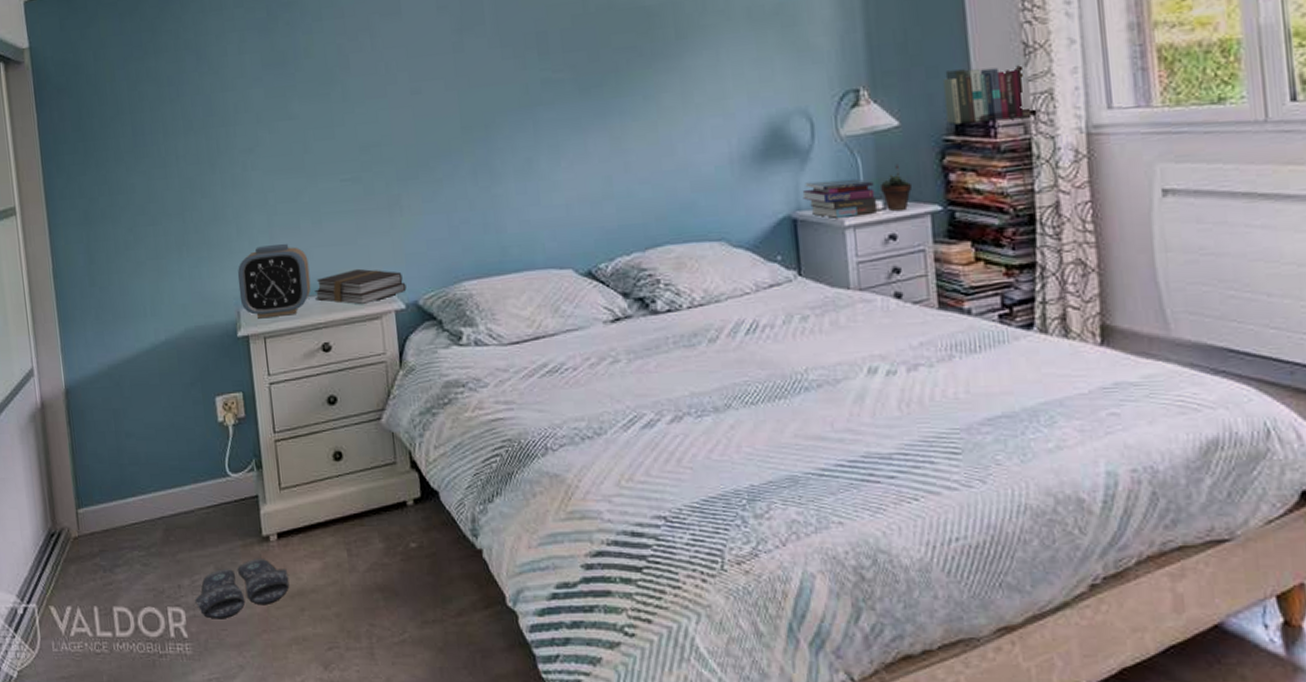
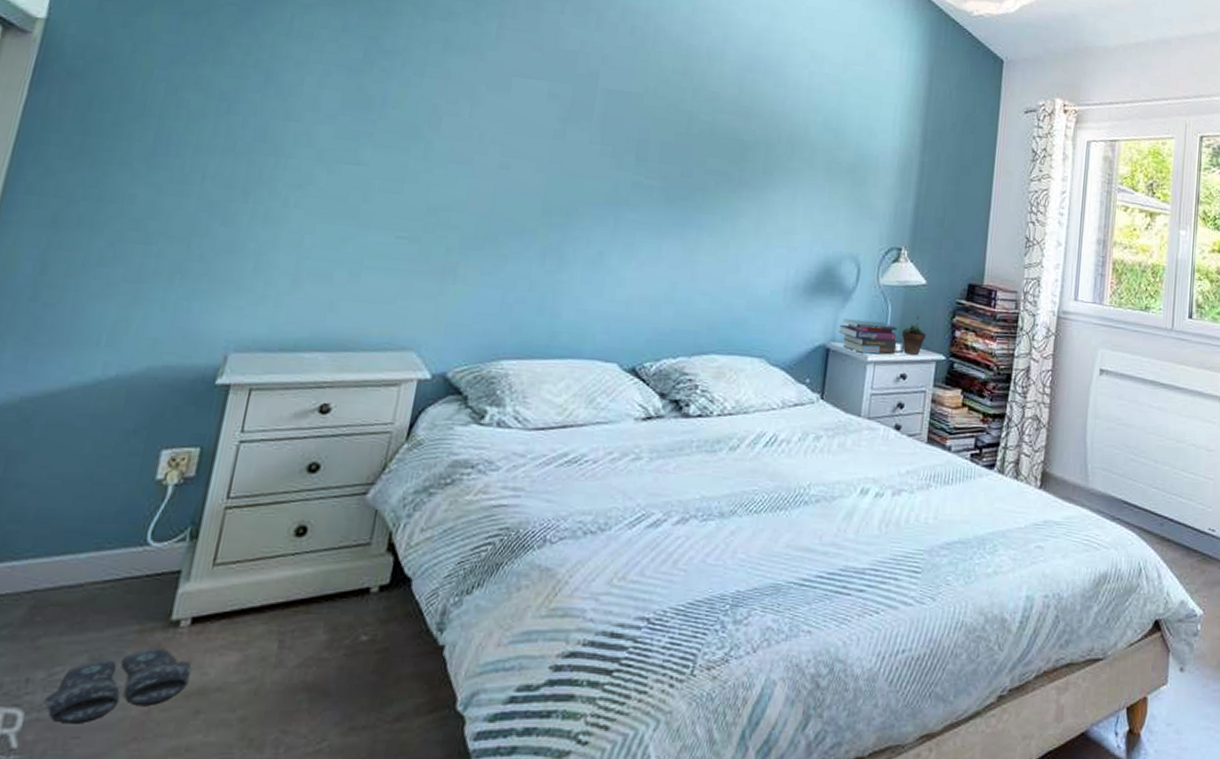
alarm clock: present [237,243,311,319] -> none [232,289,332,369]
book: present [314,268,407,305] -> none [327,330,439,369]
books: present [942,65,1040,125] -> none [961,247,1028,297]

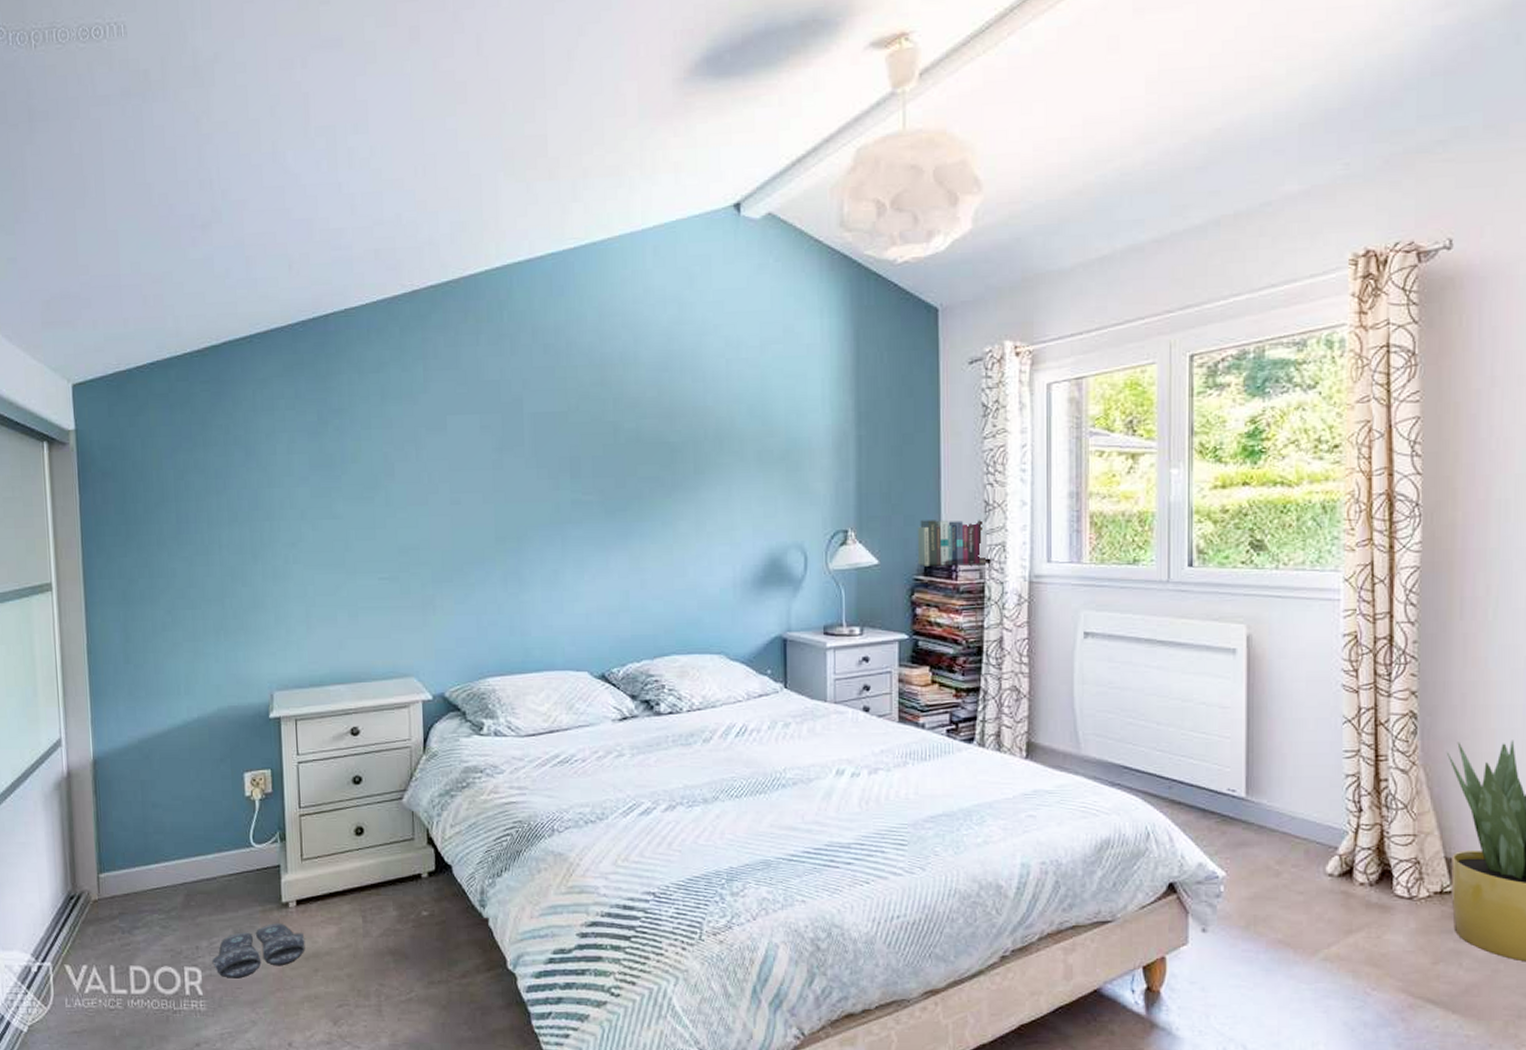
books: present [838,318,897,355] -> none [793,607,855,640]
succulent plant: present [902,315,926,356] -> none [859,596,884,638]
books: none [961,247,1028,297] -> present [917,520,993,566]

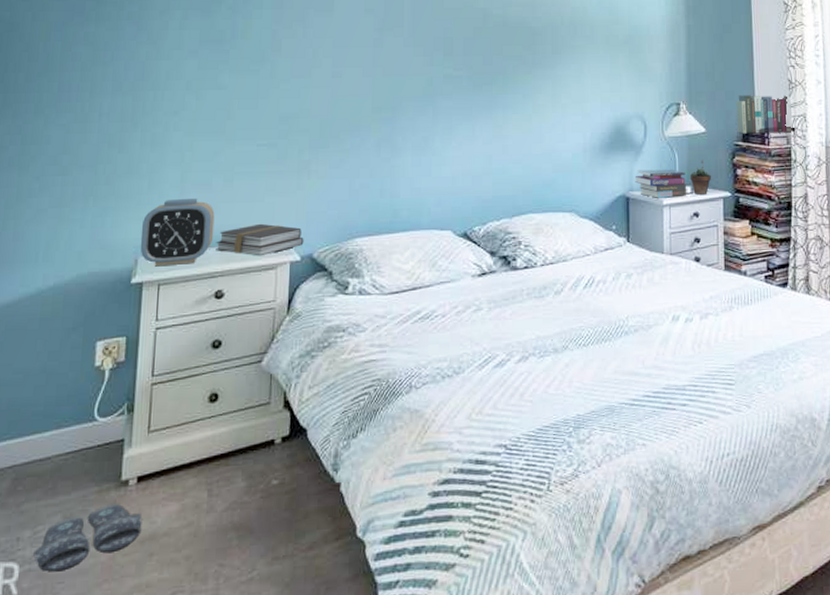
alarm clock: none [273,633,344,702] -> present [140,198,215,267]
book: none [347,660,434,694] -> present [216,223,304,256]
books: none [793,607,855,640] -> present [635,169,687,198]
succulent plant: none [859,596,884,638] -> present [690,159,711,196]

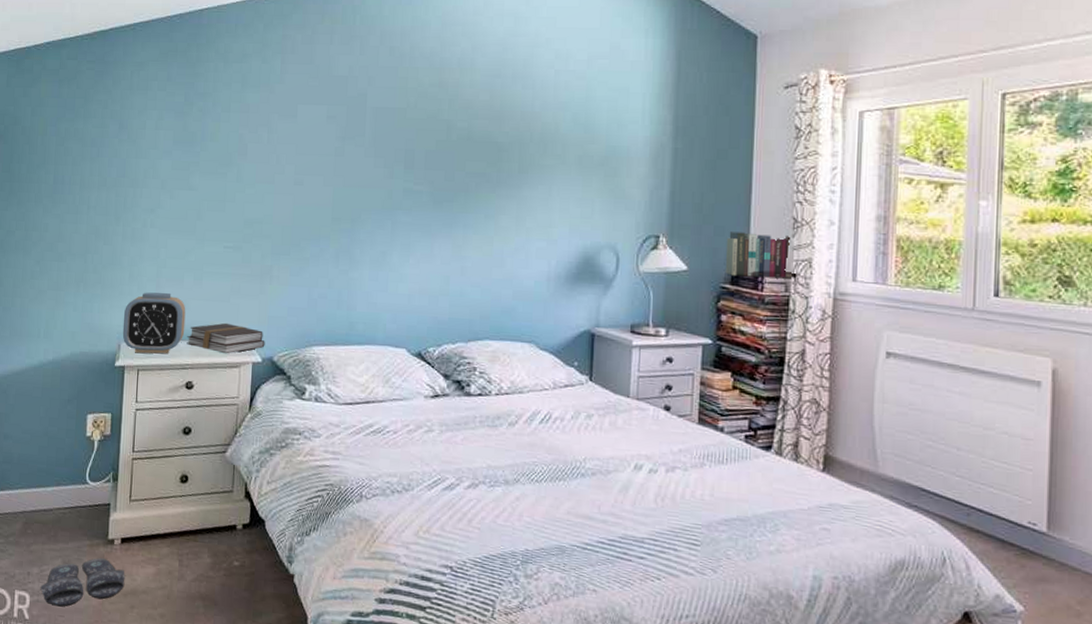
books: present [635,169,687,198] -> none [602,305,661,339]
succulent plant: present [690,159,711,196] -> none [666,300,690,340]

